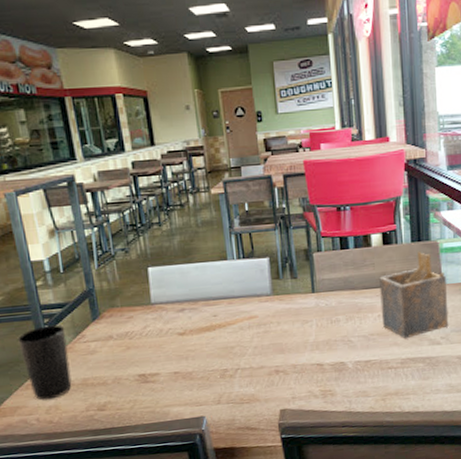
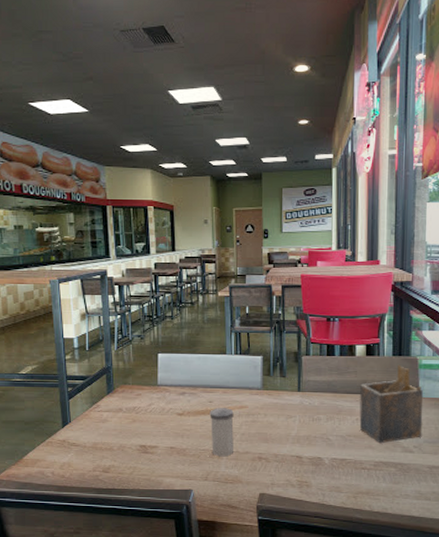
cup: present [17,324,72,400] -> none [45,393,84,457]
salt shaker: none [215,320,248,376] -> present [209,408,235,457]

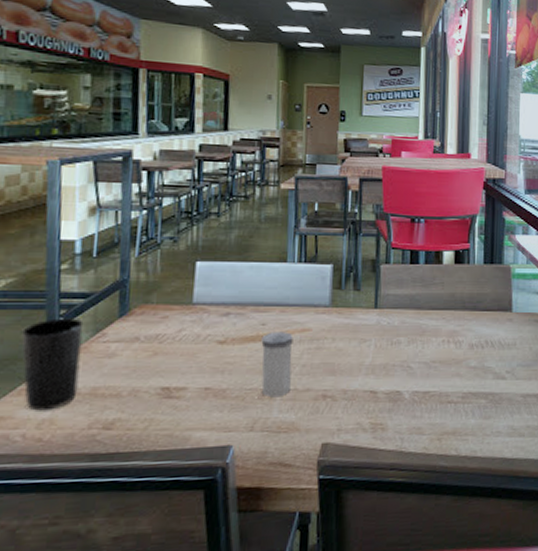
cup: none [45,393,84,457] -> present [21,318,84,411]
napkin holder: present [359,364,423,443] -> none [445,274,517,369]

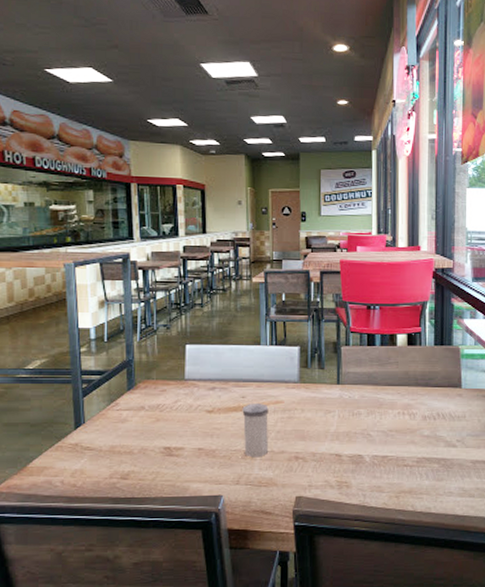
cup: present [21,318,84,411] -> none [55,391,101,463]

